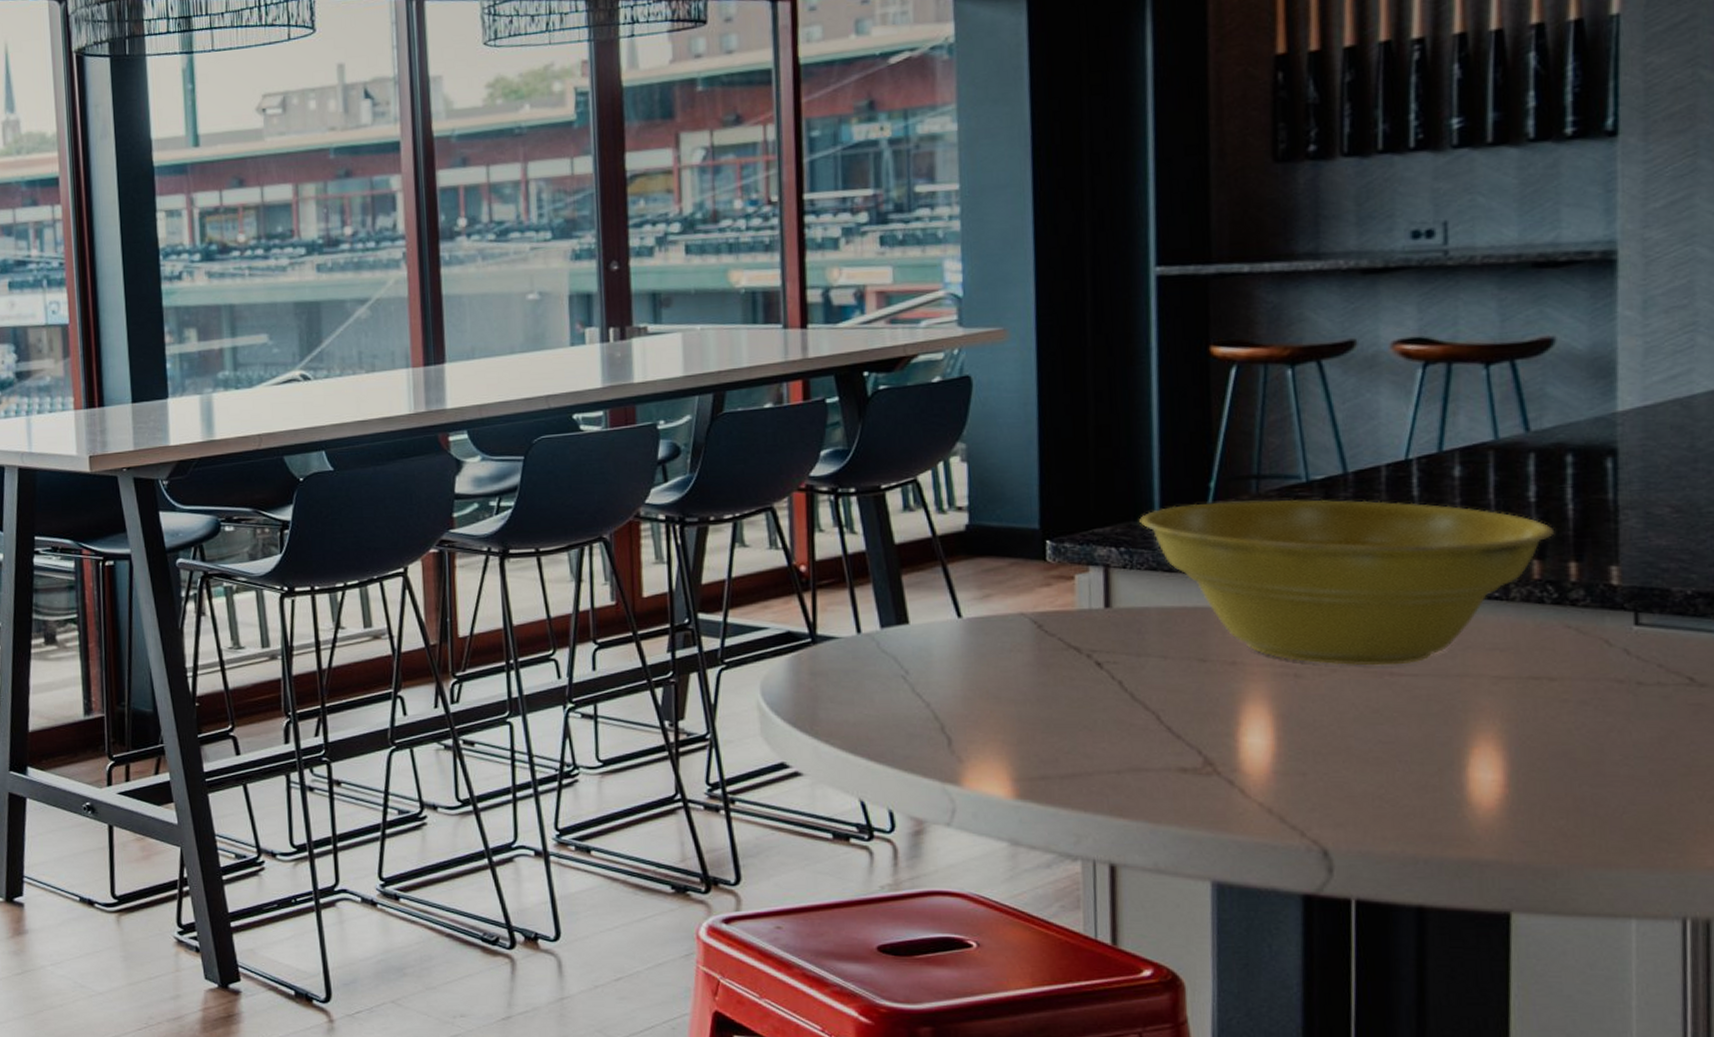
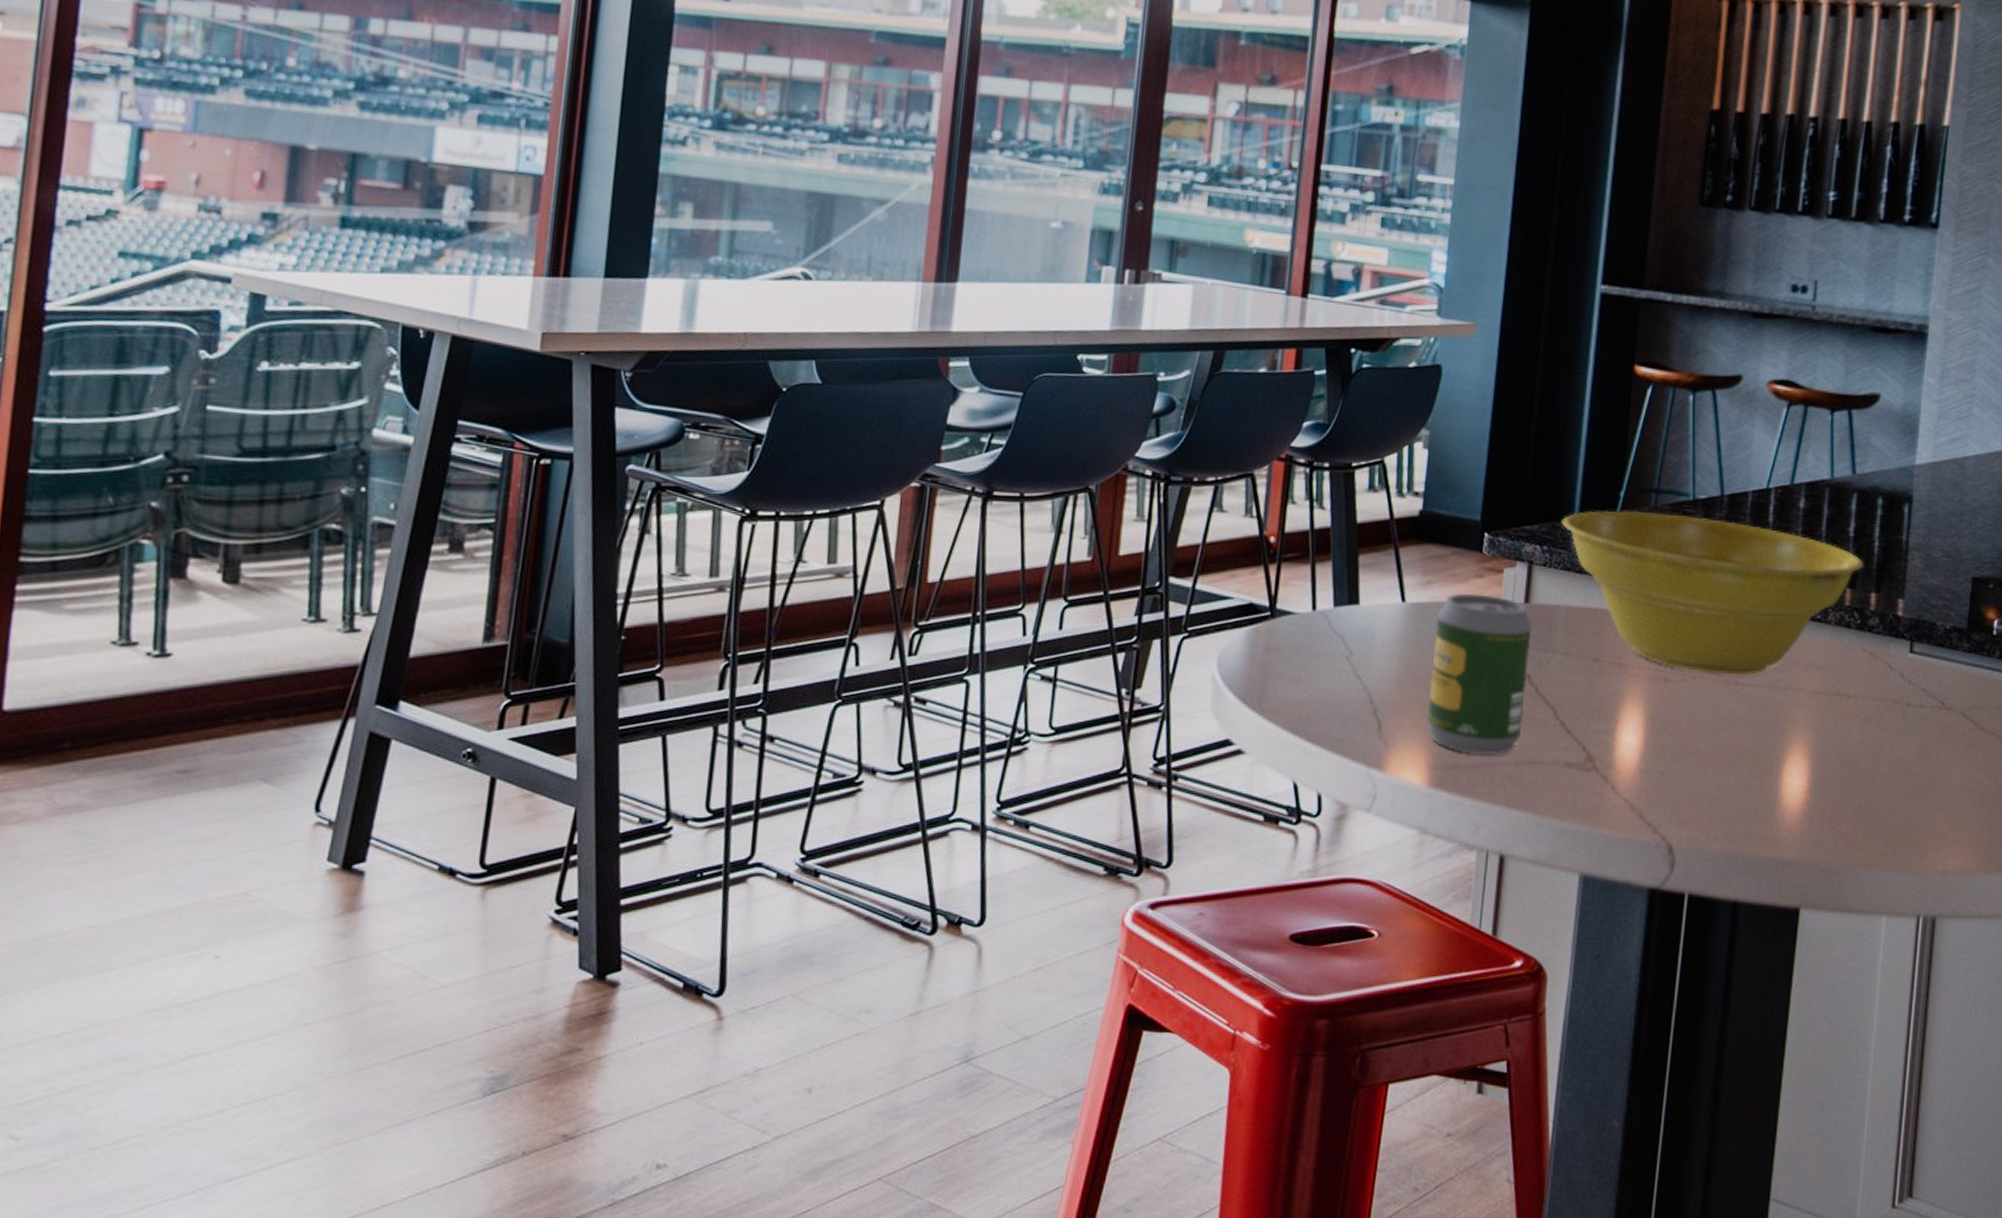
soda can: none [1001,602,1119,765] -> present [1427,593,1532,755]

